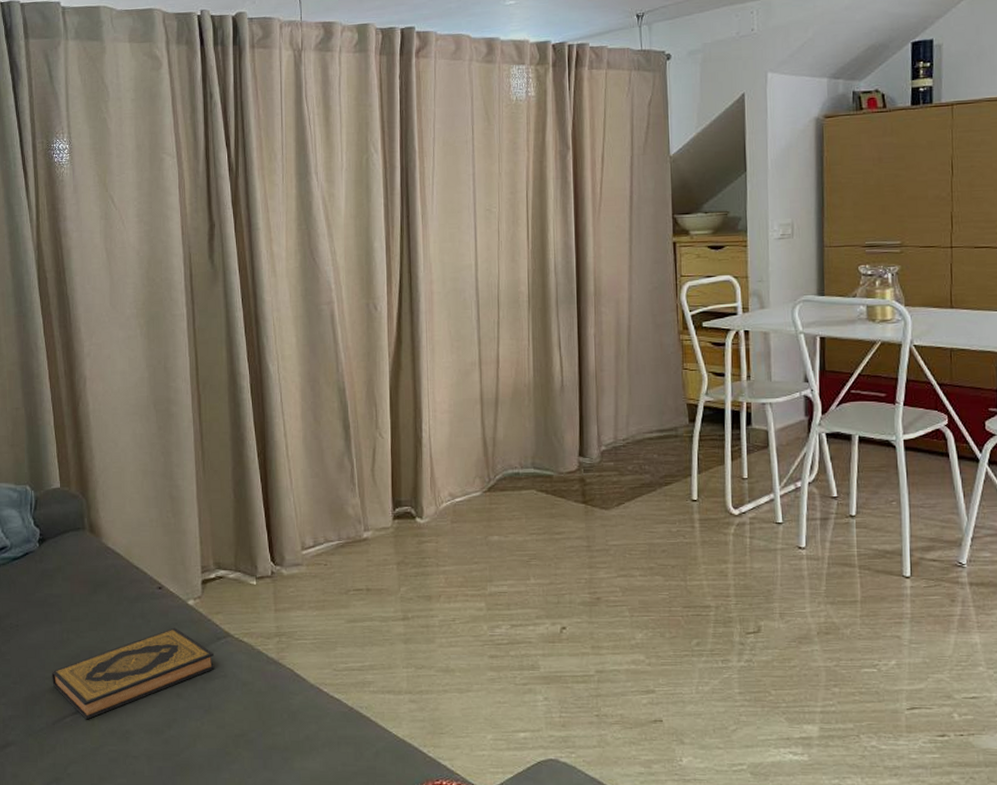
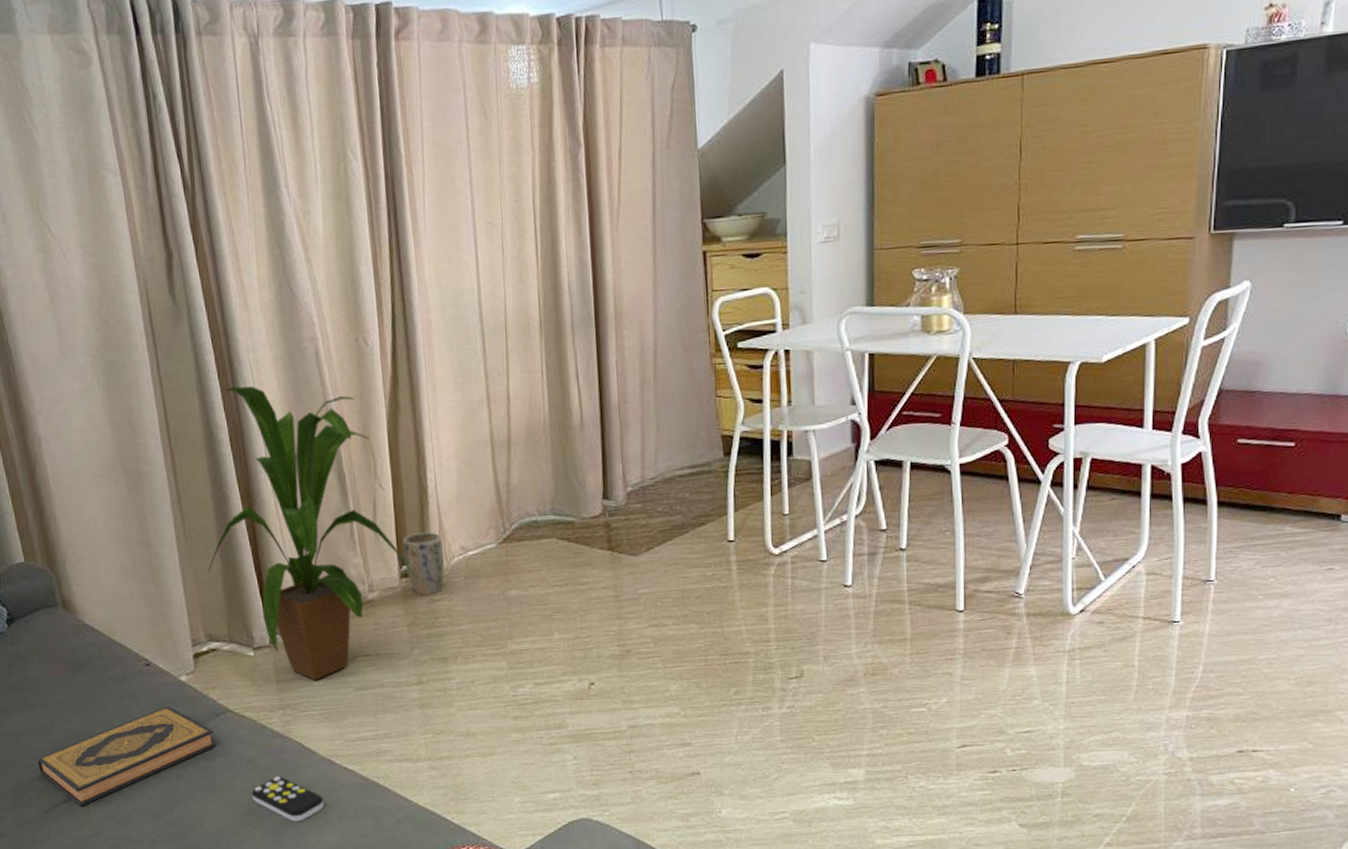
house plant: none [222,340,411,610] -> present [208,385,420,680]
remote control: none [243,701,310,747] -> present [251,776,324,822]
plant pot: none [398,479,433,537] -> present [403,532,445,596]

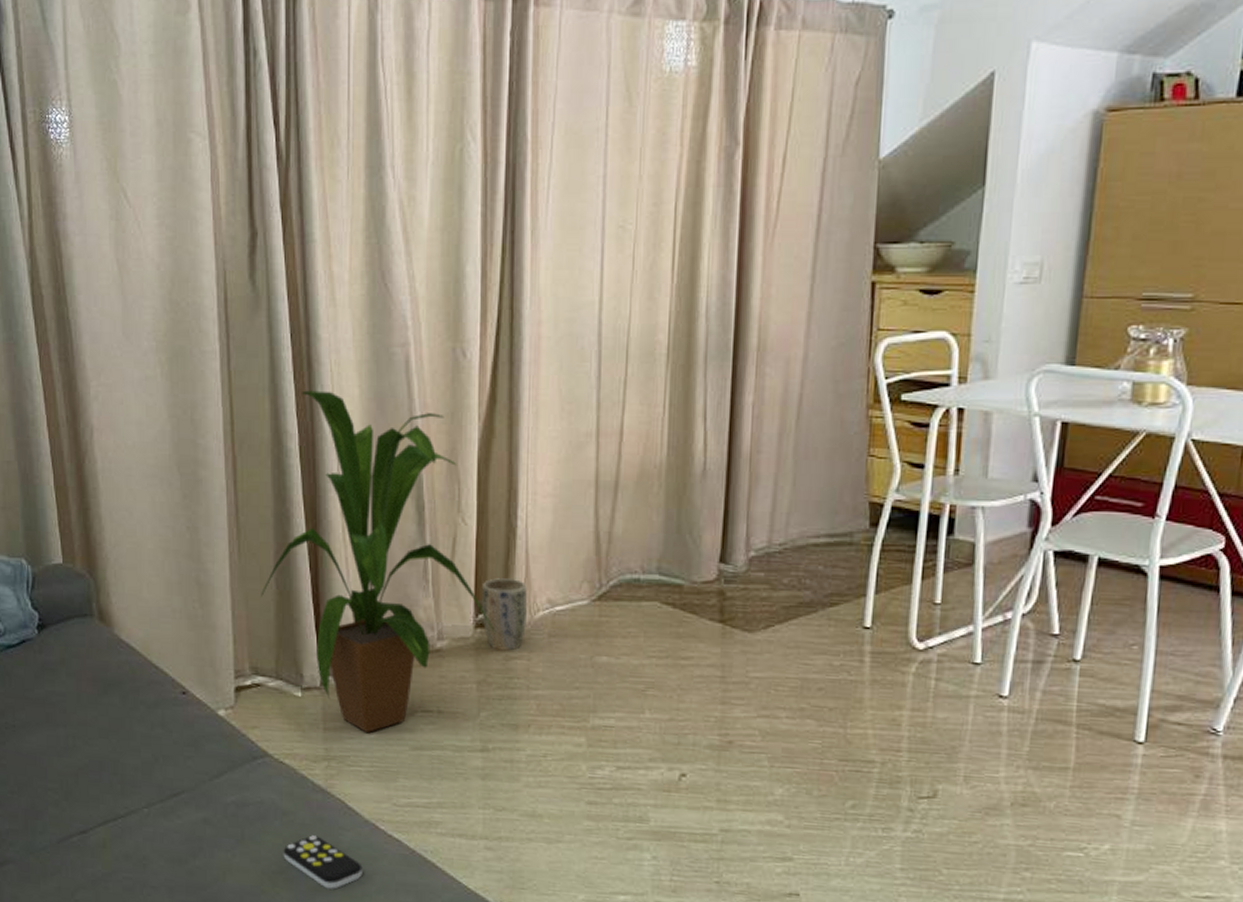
hardback book: present [37,706,216,807] -> none [55,741,249,841]

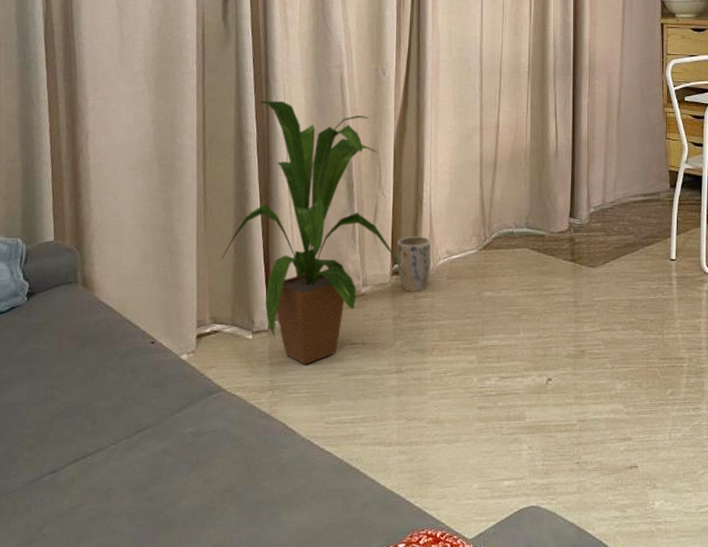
remote control: present [283,835,363,890] -> none [232,455,299,500]

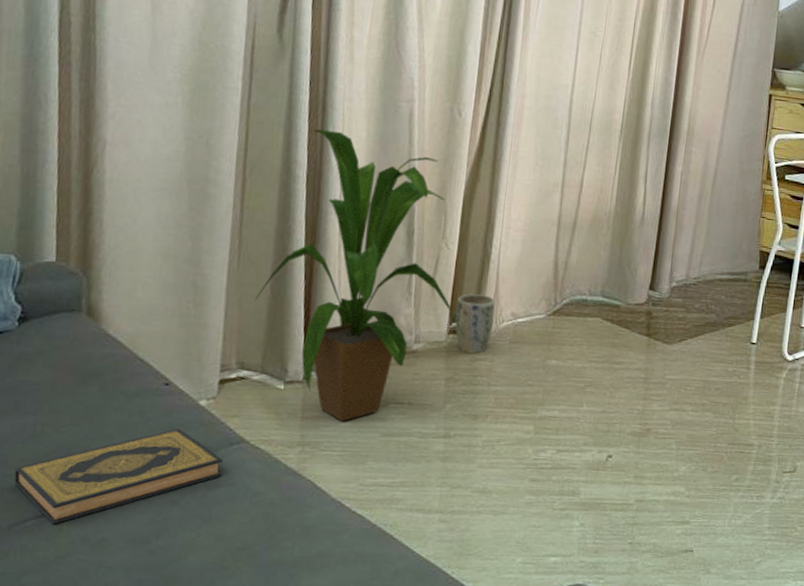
hardback book: none [31,382,205,478] -> present [14,428,223,525]

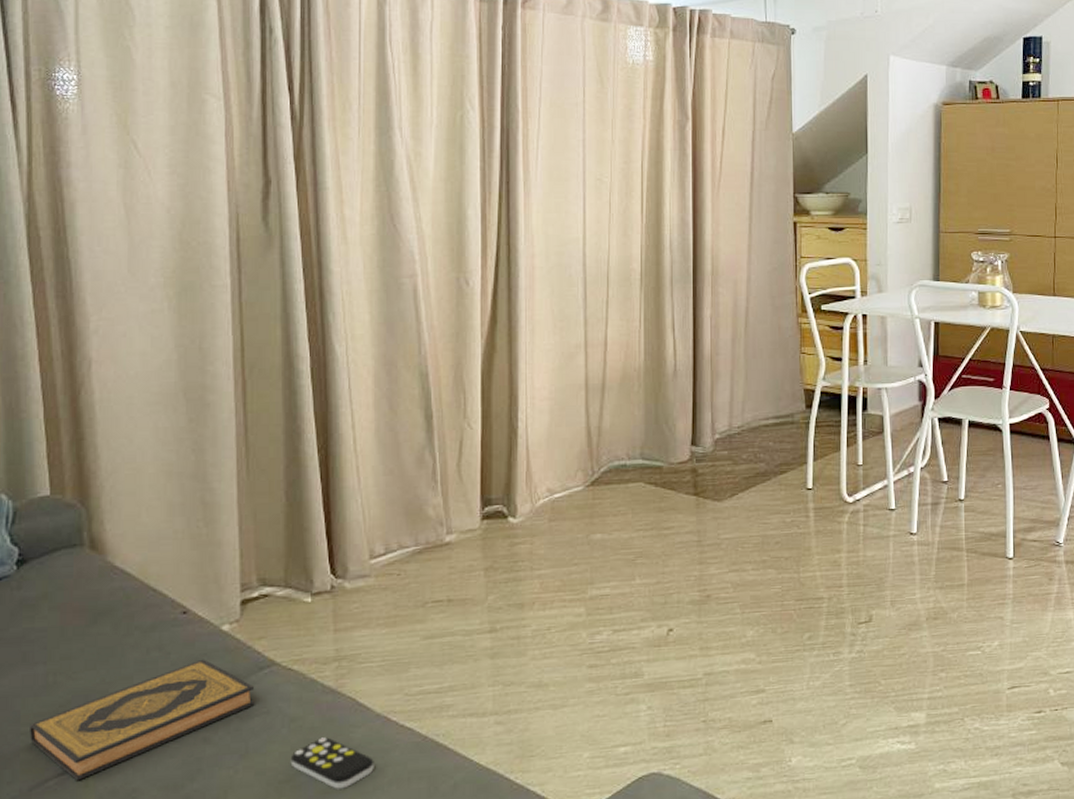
remote control: none [248,513,325,563] -> present [290,737,374,789]
house plant: present [255,129,467,421] -> none [270,317,502,628]
plant pot: present [455,294,496,355] -> none [488,473,528,539]

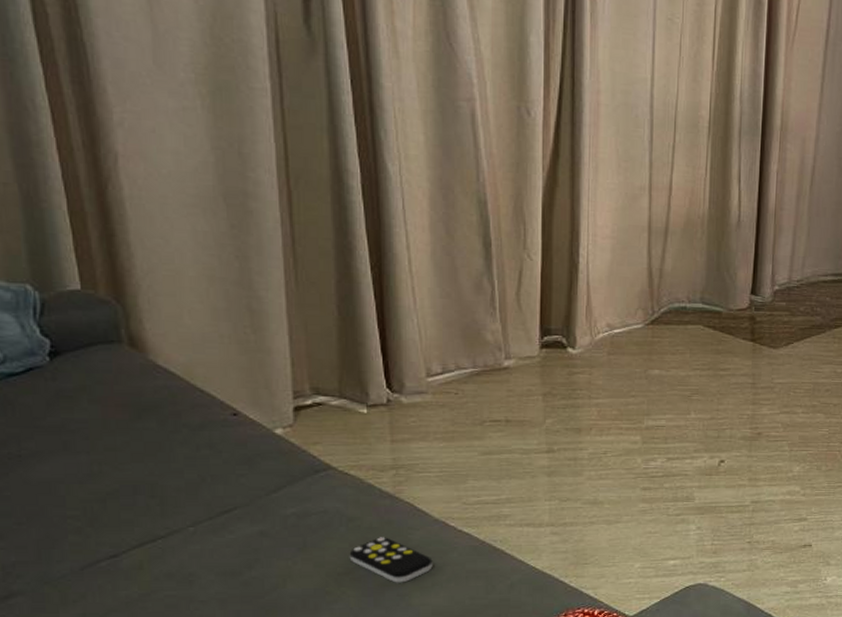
hardback book: present [30,659,255,781] -> none [77,459,312,563]

